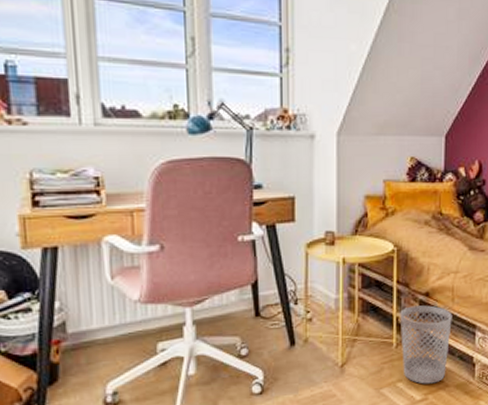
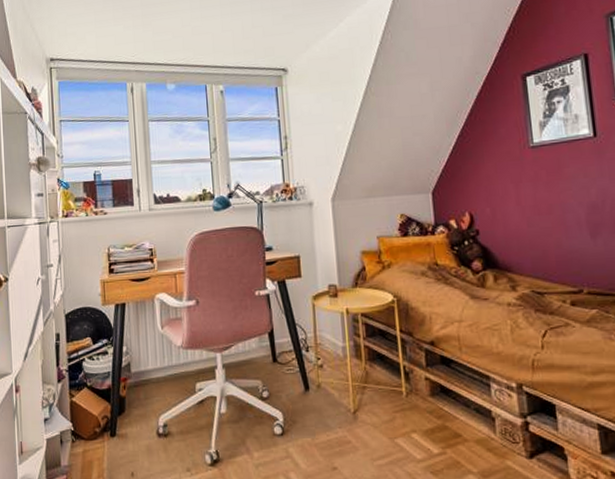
wastebasket: present [400,305,452,384] -> none [406,354,463,437]

